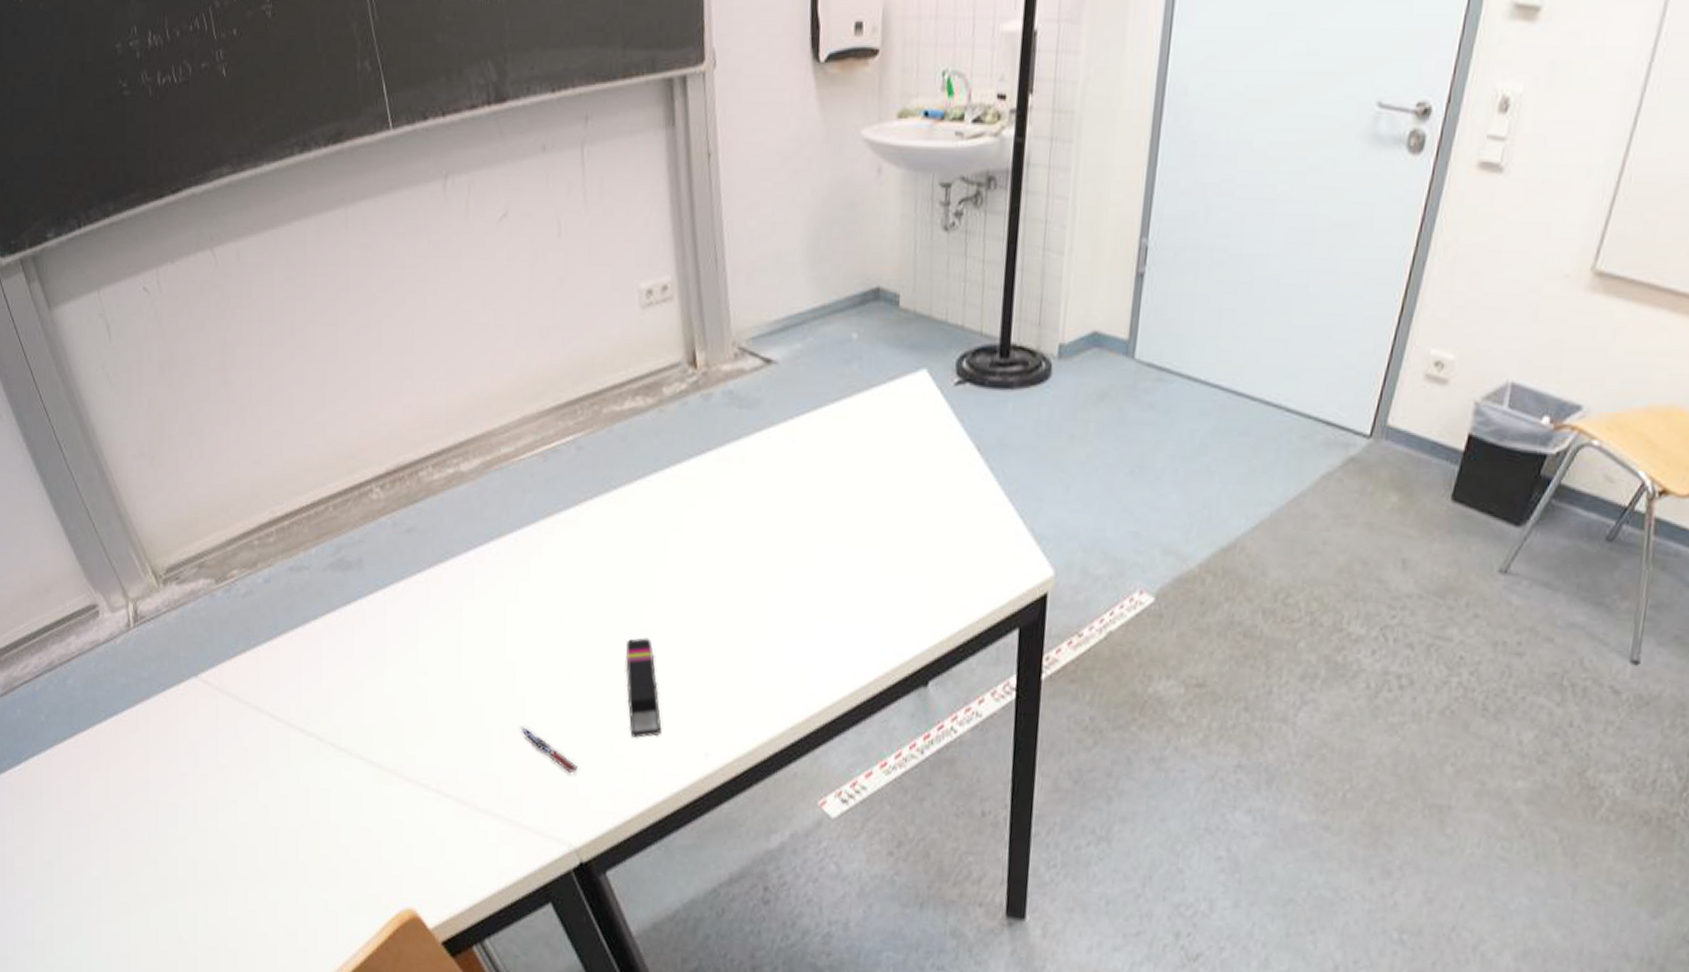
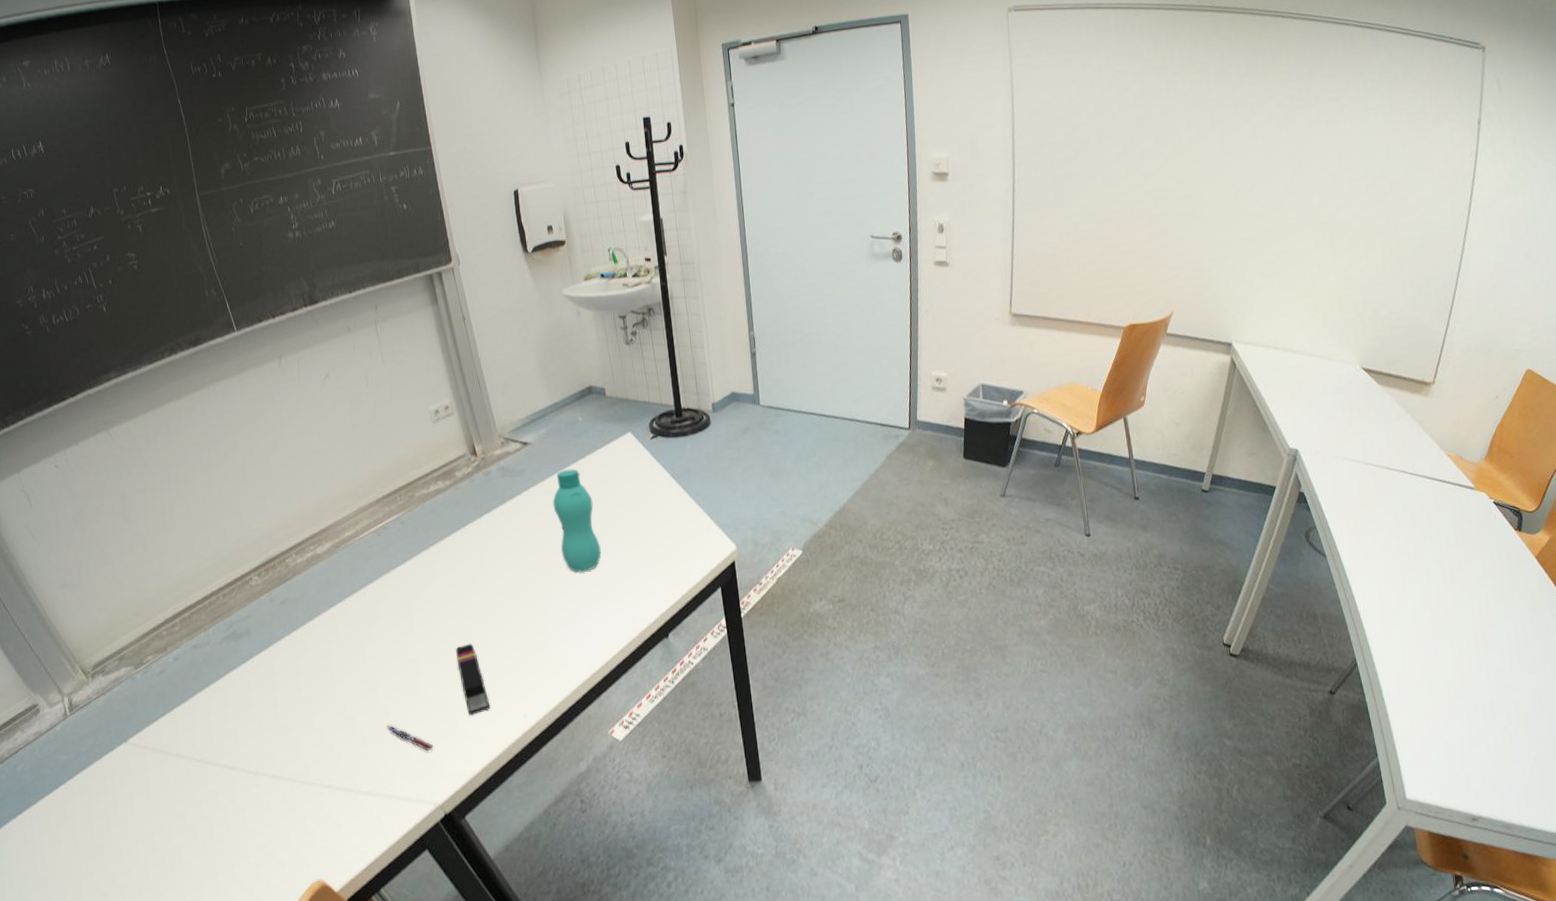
bottle: none [793,410,852,568] -> present [553,469,601,573]

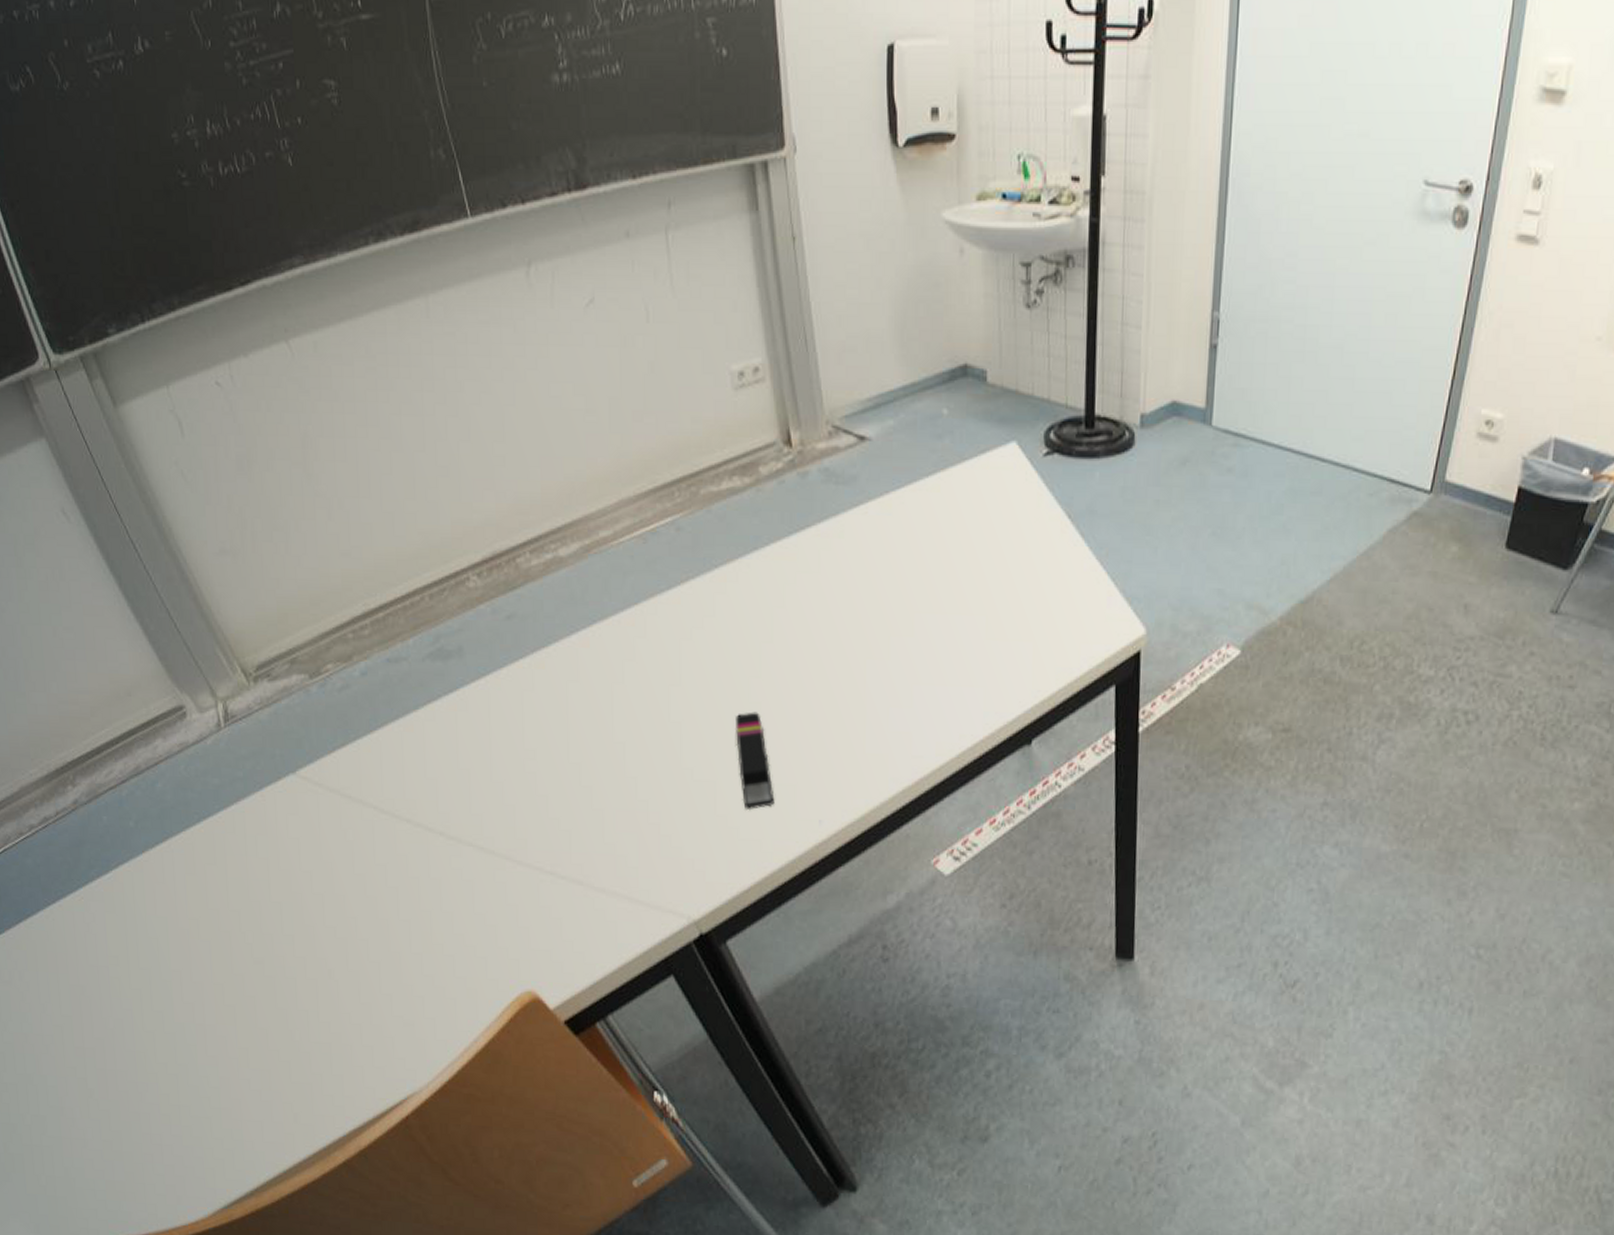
pen: present [387,726,434,752] -> none [635,806,694,848]
bottle: present [553,469,601,573] -> none [892,484,952,636]

